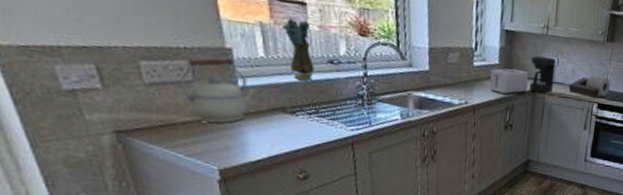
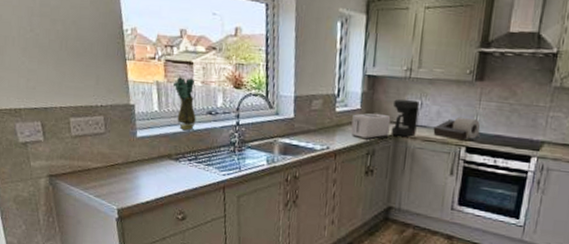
kettle: present [179,57,255,124] -> none [95,112,149,169]

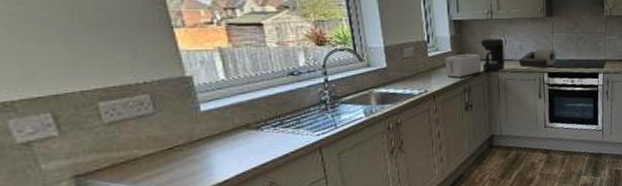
vase: present [173,74,196,131] -> none [241,37,276,96]

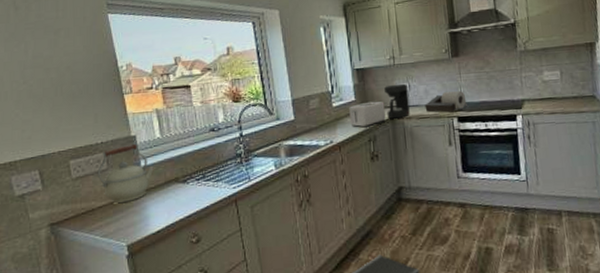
kettle: none [140,85,218,152] -> present [97,143,154,204]

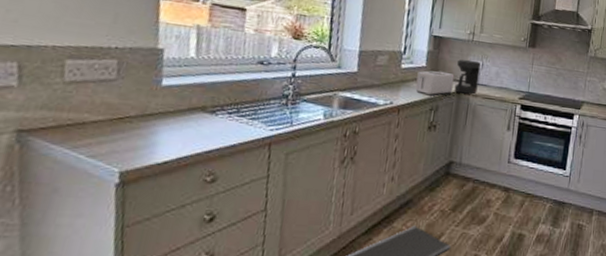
kettle: present [97,143,154,204] -> none [100,57,178,123]
paper towel holder: present [424,90,467,113] -> none [492,77,533,99]

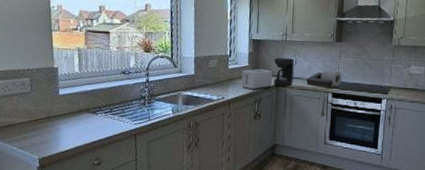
paper towel holder: none [492,77,533,99] -> present [306,69,342,88]

